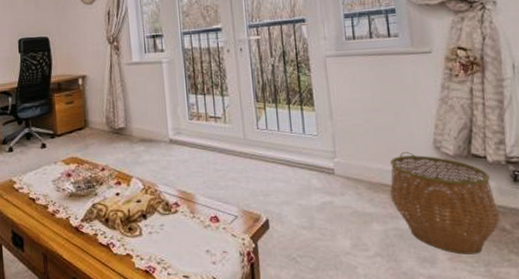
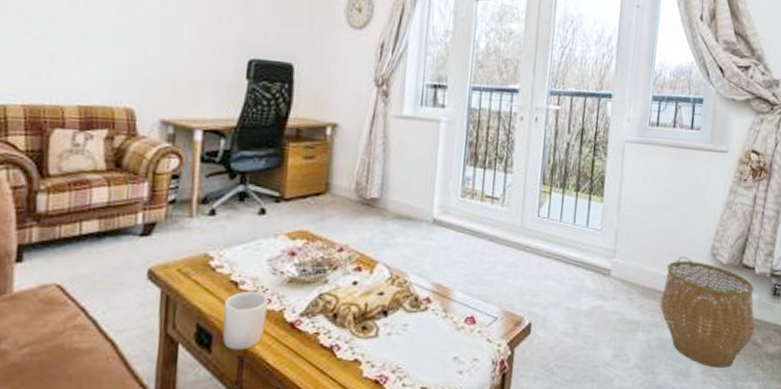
mug: none [27,204,58,249] -> present [222,290,268,351]

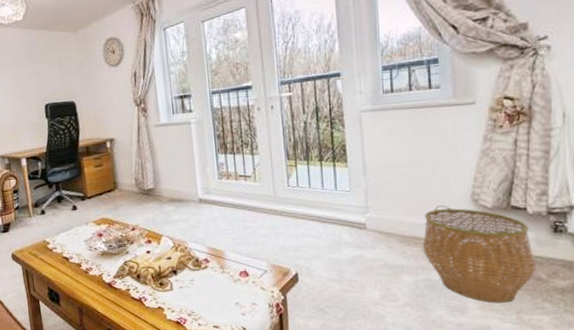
mug: present [222,290,268,351] -> none [62,262,92,304]

